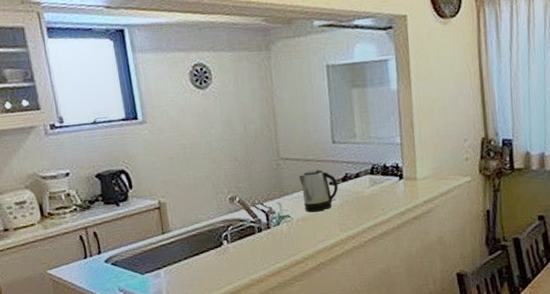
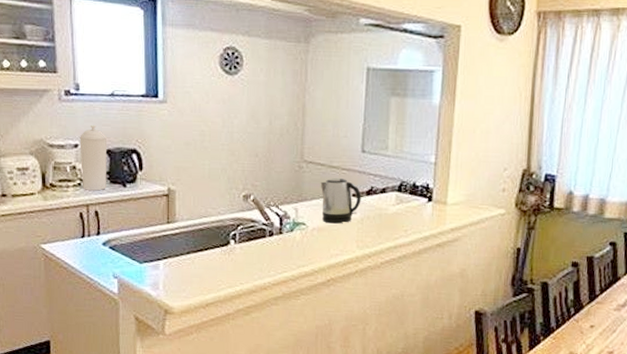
canister: none [69,153,101,214] -> present [80,125,108,191]

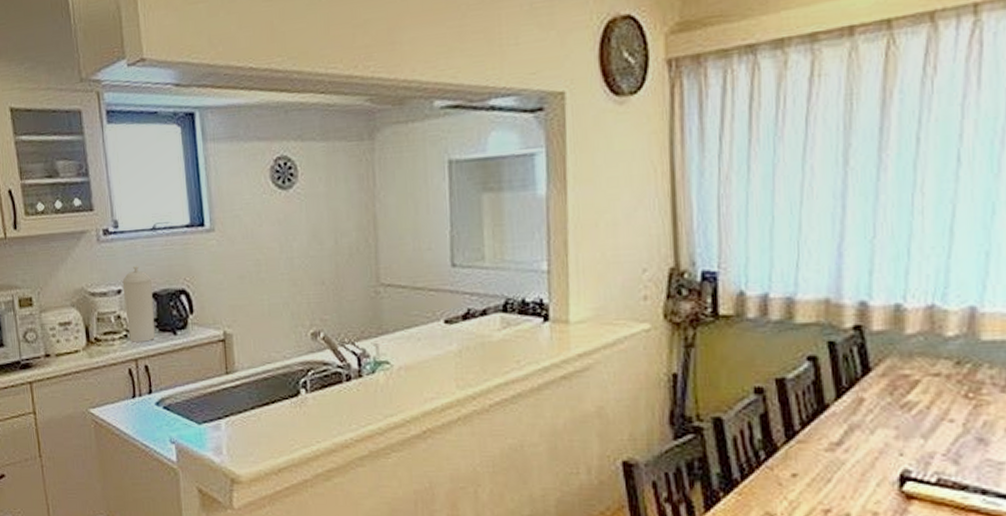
kettle: present [320,177,362,224] -> none [403,301,457,360]

